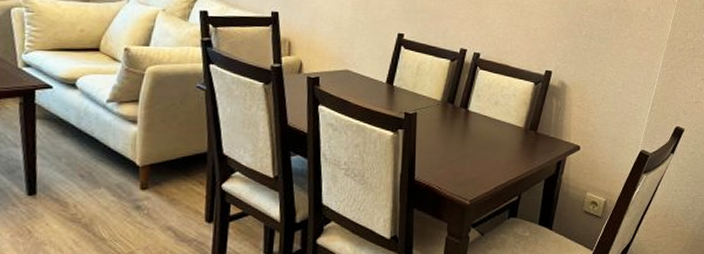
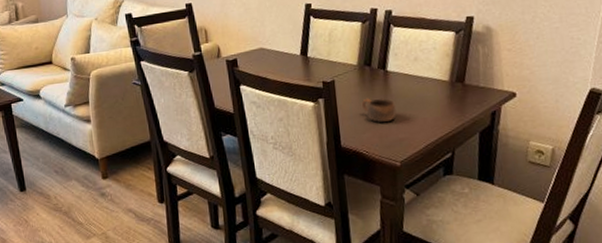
cup: none [441,134,472,161] -> present [362,98,397,124]

